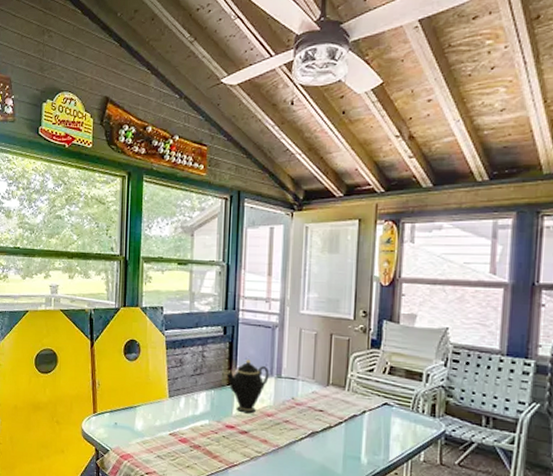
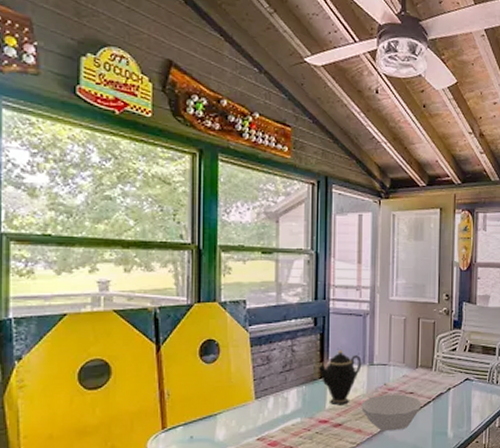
bowl: none [267,408,333,447] -> present [361,394,422,432]

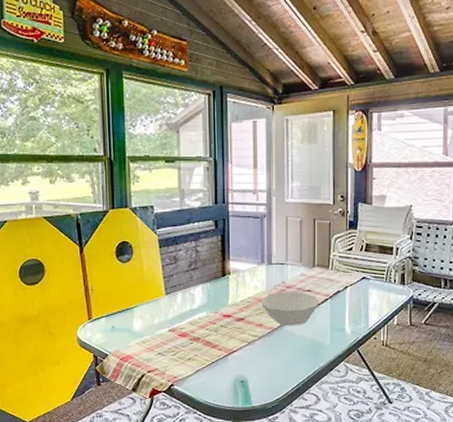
teapot: present [315,349,362,406] -> none [217,249,261,302]

